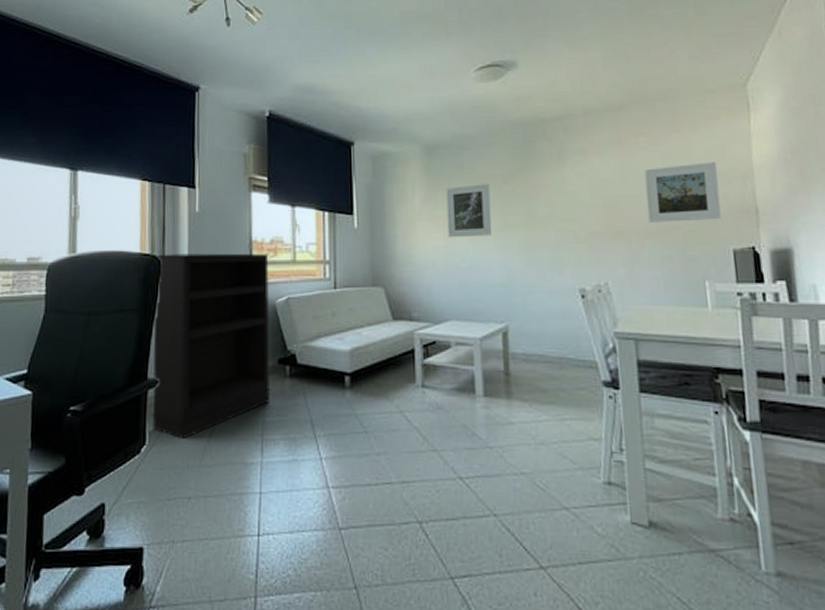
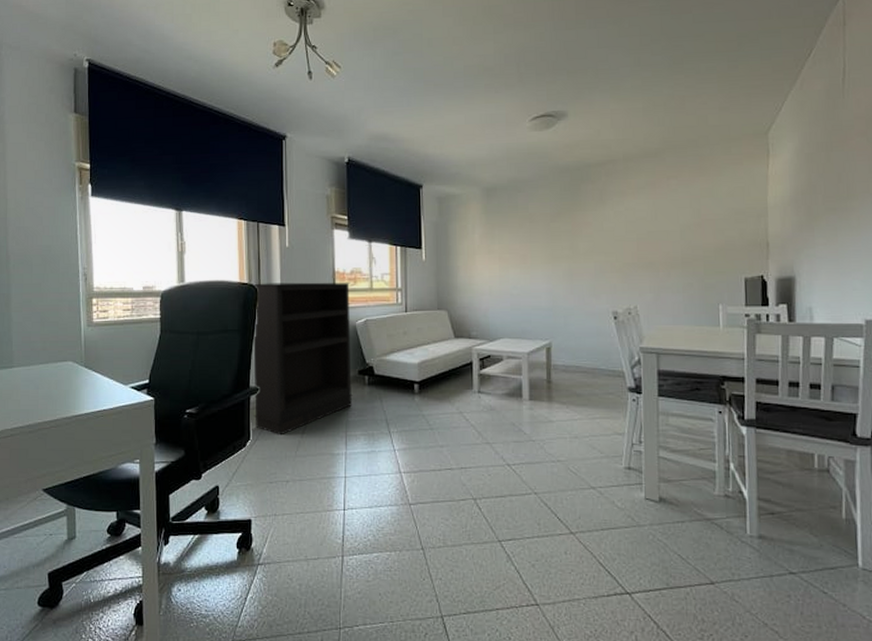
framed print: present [446,184,493,238] -> none [502,222,541,269]
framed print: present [644,162,722,223] -> none [673,202,737,255]

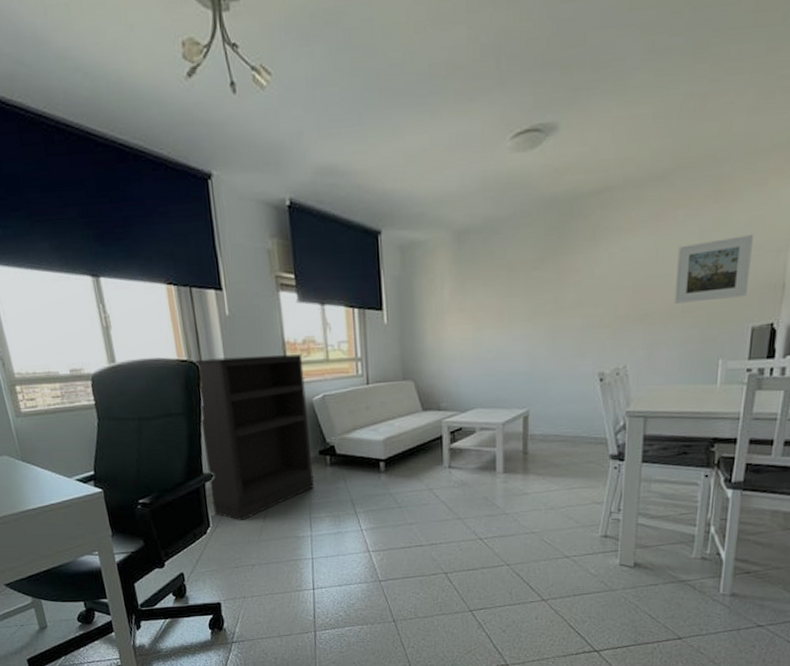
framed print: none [673,202,737,255] -> present [674,235,754,304]

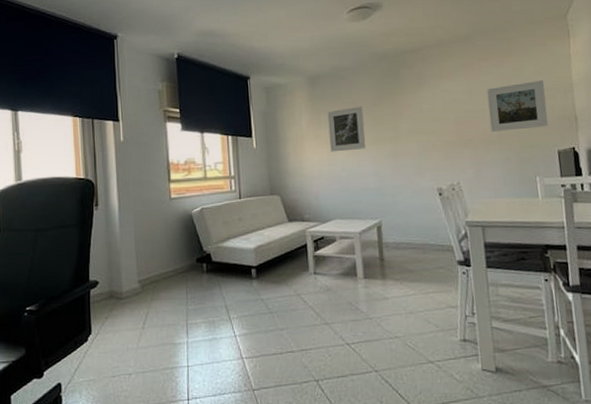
bookshelf: present [192,354,315,521] -> none [89,173,192,328]
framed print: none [475,270,520,329] -> present [327,106,366,152]

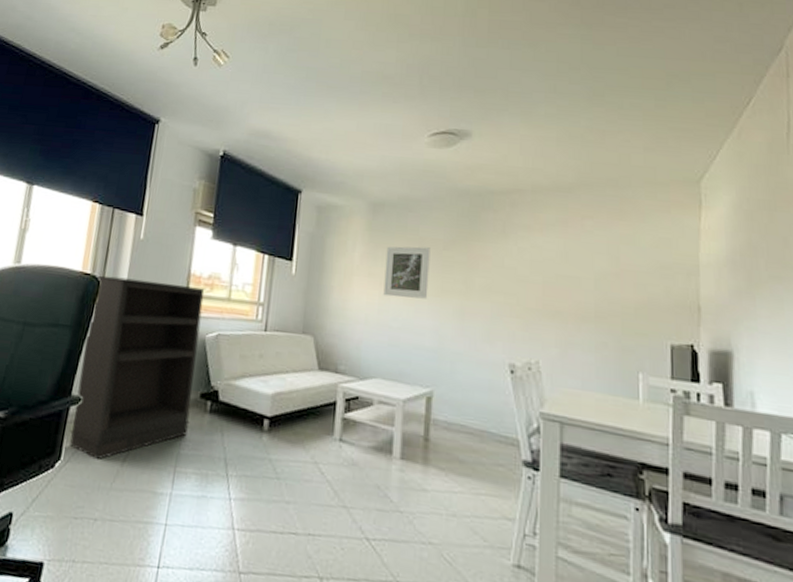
bookshelf: none [89,173,192,328] -> present [69,274,207,461]
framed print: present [486,80,548,132] -> none [586,252,663,313]

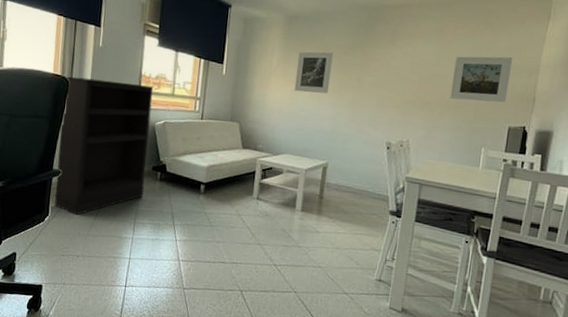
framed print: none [586,252,663,313] -> present [449,56,513,103]

